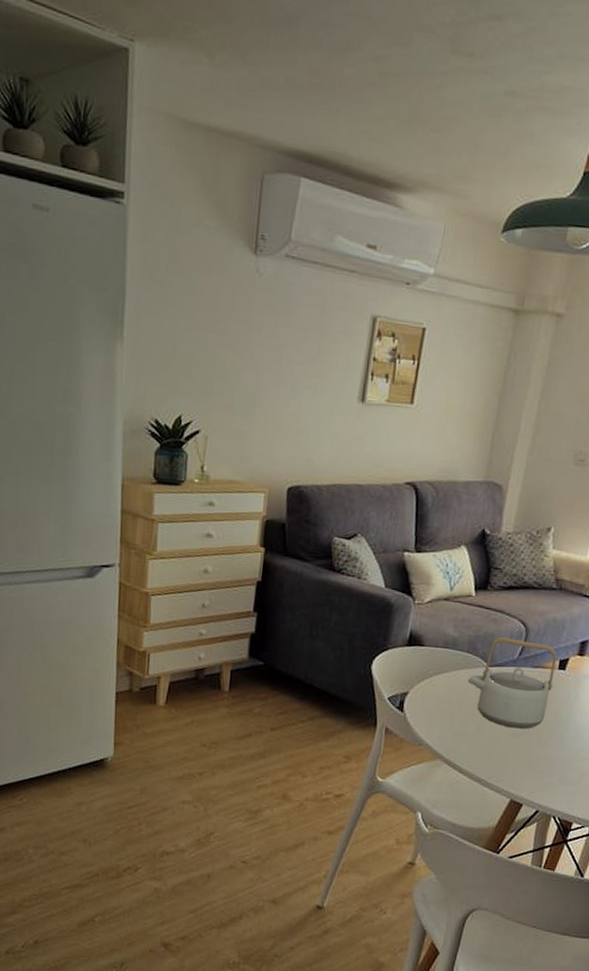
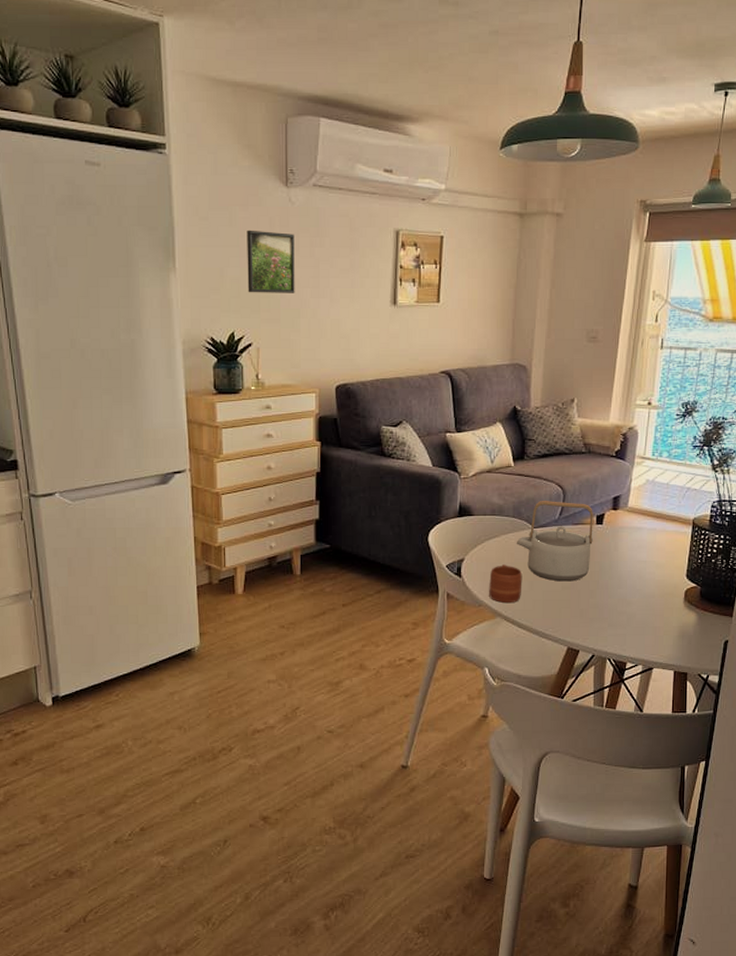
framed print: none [201,300,259,378] -> present [247,230,295,293]
mug: none [431,702,471,745] -> present [489,563,523,603]

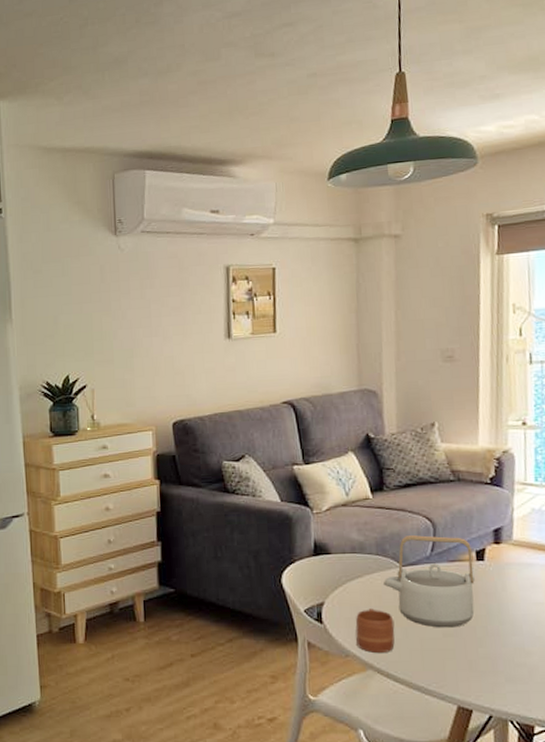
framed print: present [247,230,295,293] -> none [79,278,127,337]

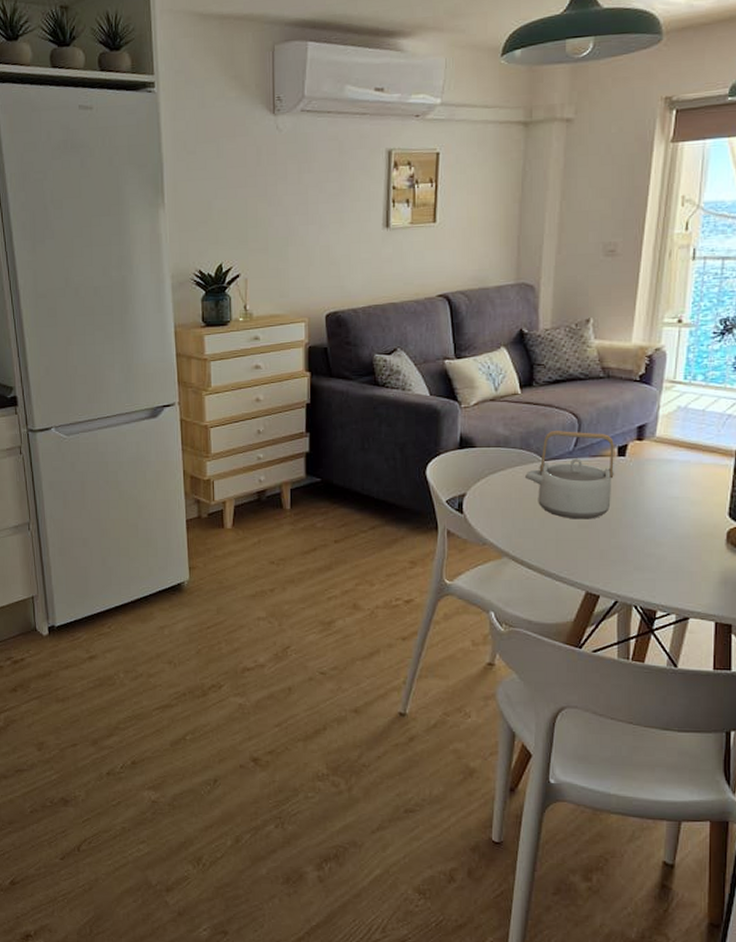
mug: present [355,607,395,653] -> none [494,499,532,541]

